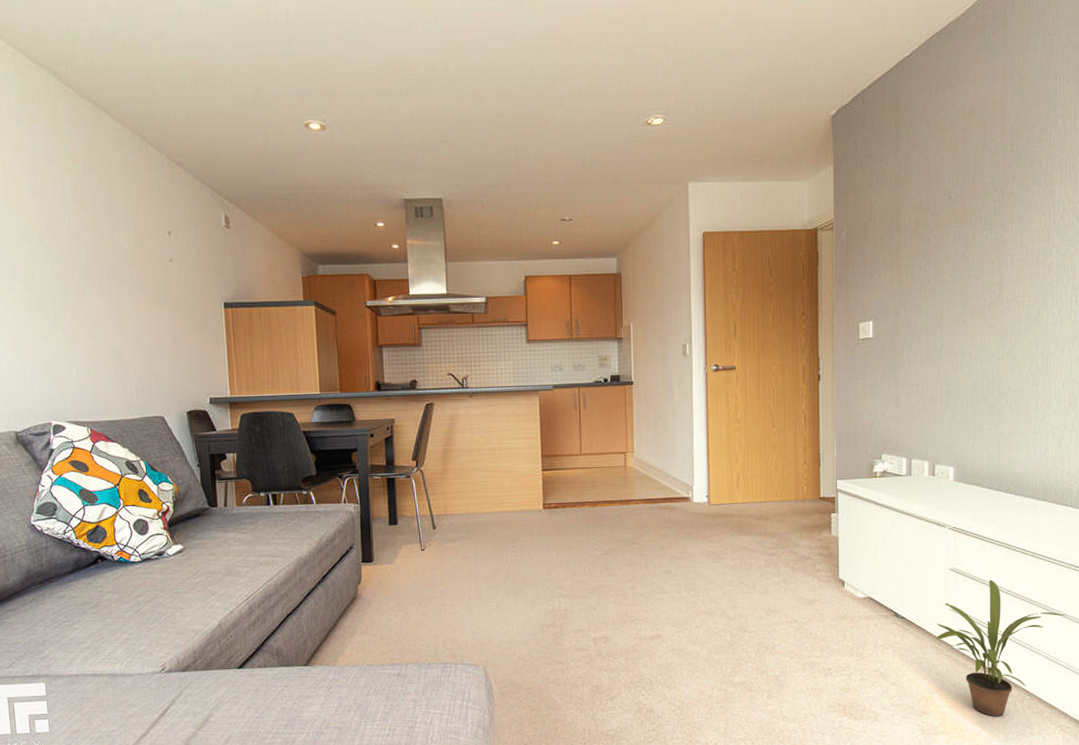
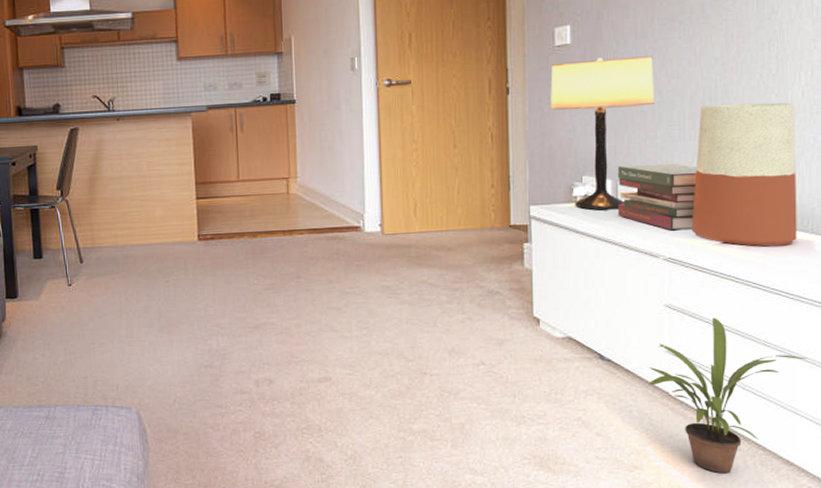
table lamp: none [855,350,942,485] -> present [551,56,654,210]
books: none [911,445,977,504] -> present [617,164,697,231]
vase: none [972,393,1059,518] -> present [691,102,797,247]

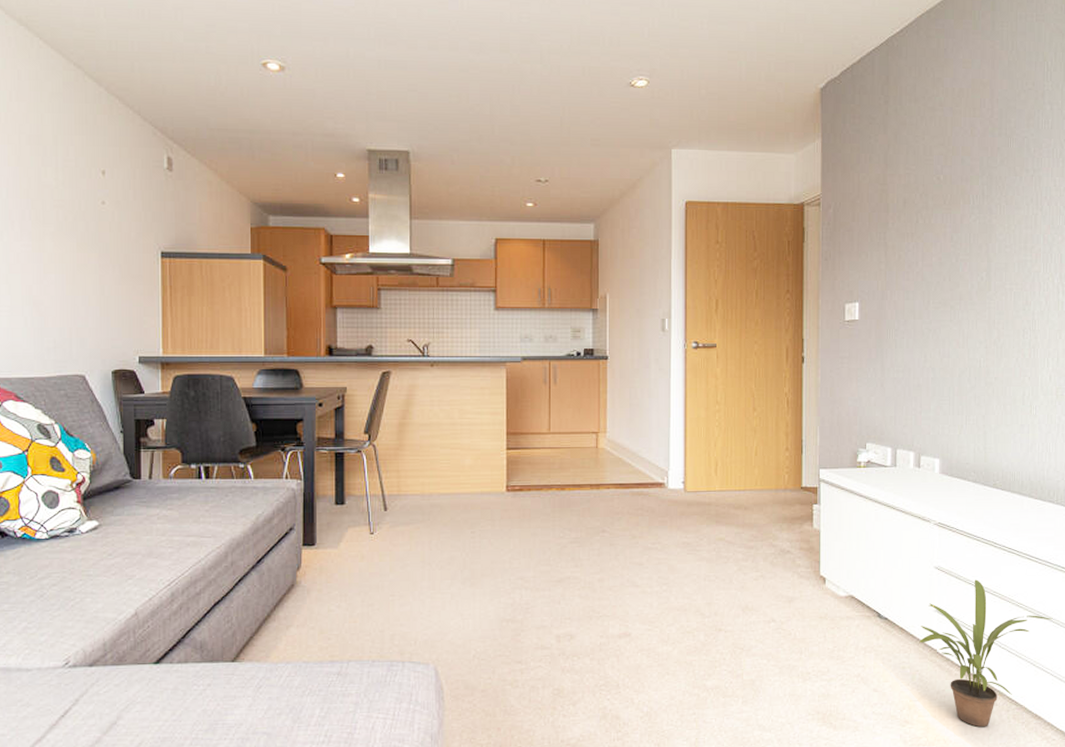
table lamp: present [551,56,654,210] -> none [840,334,929,476]
books: present [617,164,697,231] -> none [896,435,963,498]
vase: present [691,102,797,247] -> none [958,383,1045,515]

